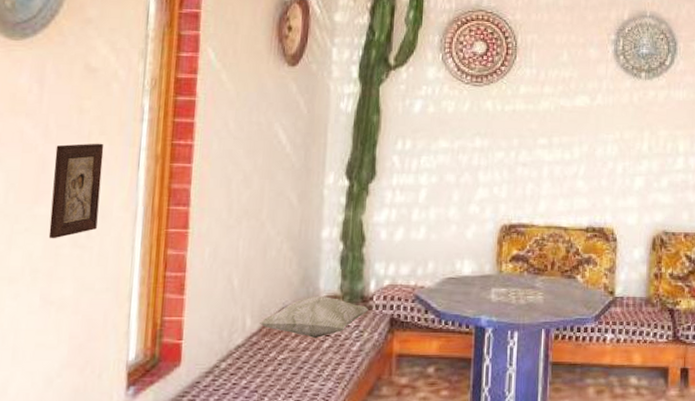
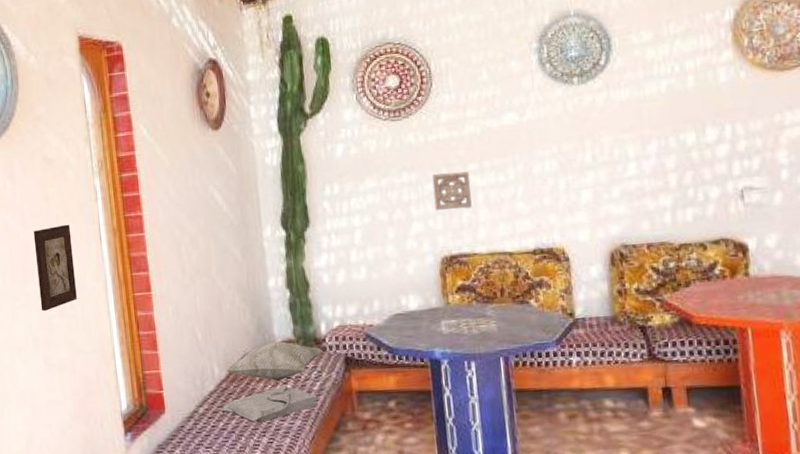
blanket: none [245,343,354,382] -> present [220,385,317,423]
wall ornament: none [502,144,539,181] -> present [432,171,472,210]

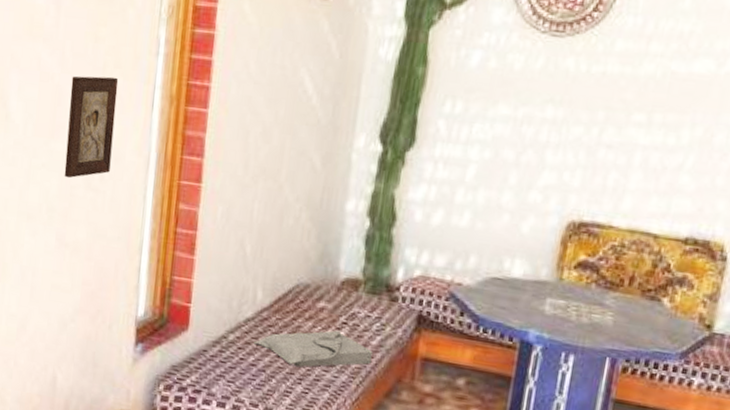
decorative pillow: present [226,341,323,382] -> none [271,276,394,325]
wall ornament: present [432,171,472,210] -> none [577,116,633,169]

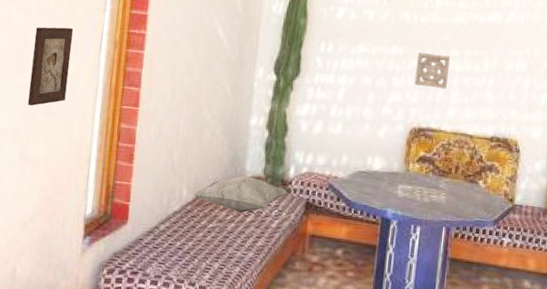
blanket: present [254,330,373,368] -> none [180,217,273,249]
decorative pillow: none [271,276,394,325] -> present [194,175,288,213]
wall ornament: none [577,116,633,169] -> present [414,53,451,89]

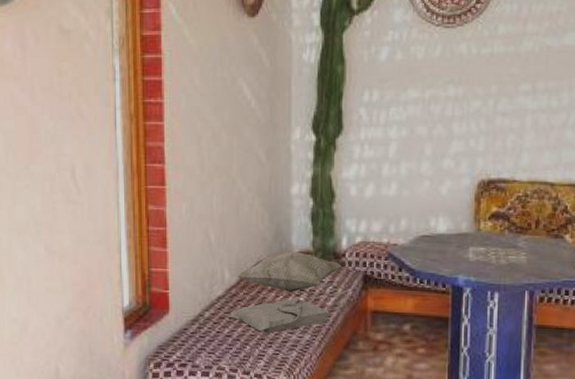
religious icon: present [27,26,74,106] -> none [42,104,85,195]
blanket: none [180,217,273,249] -> present [227,297,329,333]
wall ornament: present [414,53,451,89] -> none [479,91,521,131]

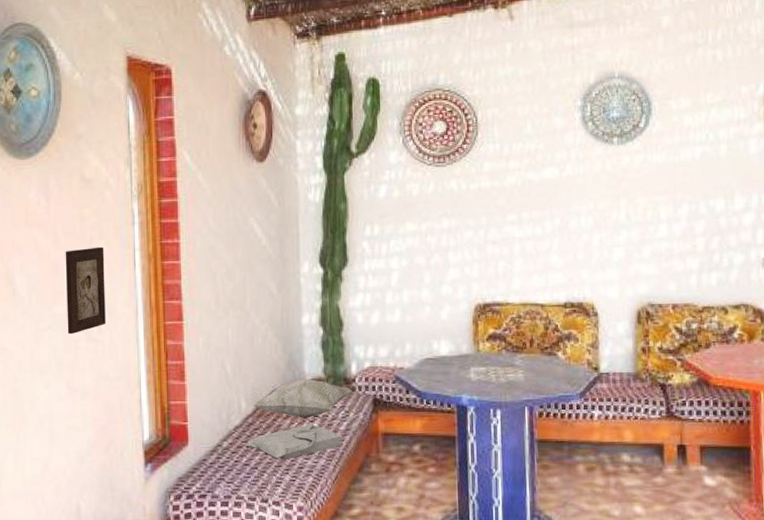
religious icon: none [42,104,85,195] -> present [65,246,106,335]

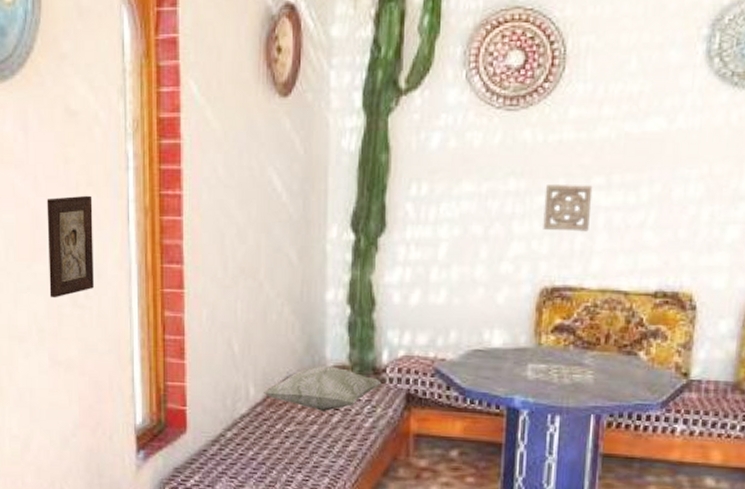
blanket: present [244,423,343,460] -> none [251,417,366,457]
wall ornament: none [471,221,509,258] -> present [543,185,593,232]

